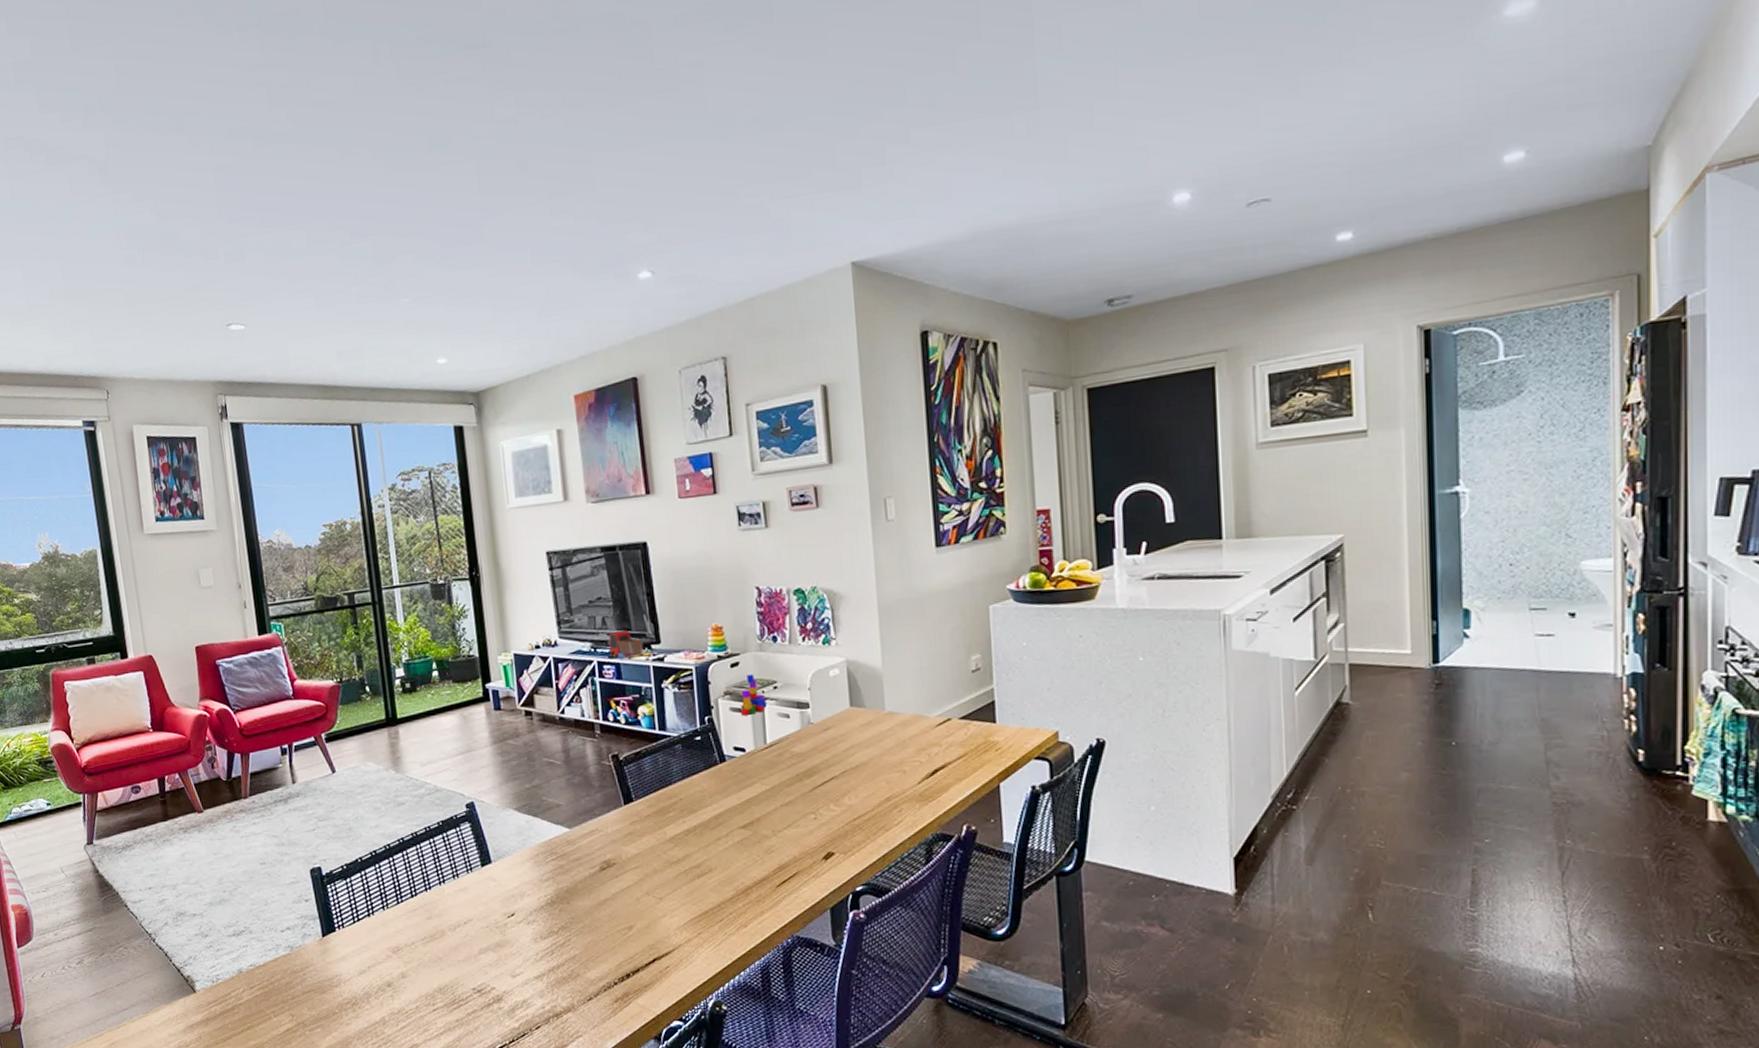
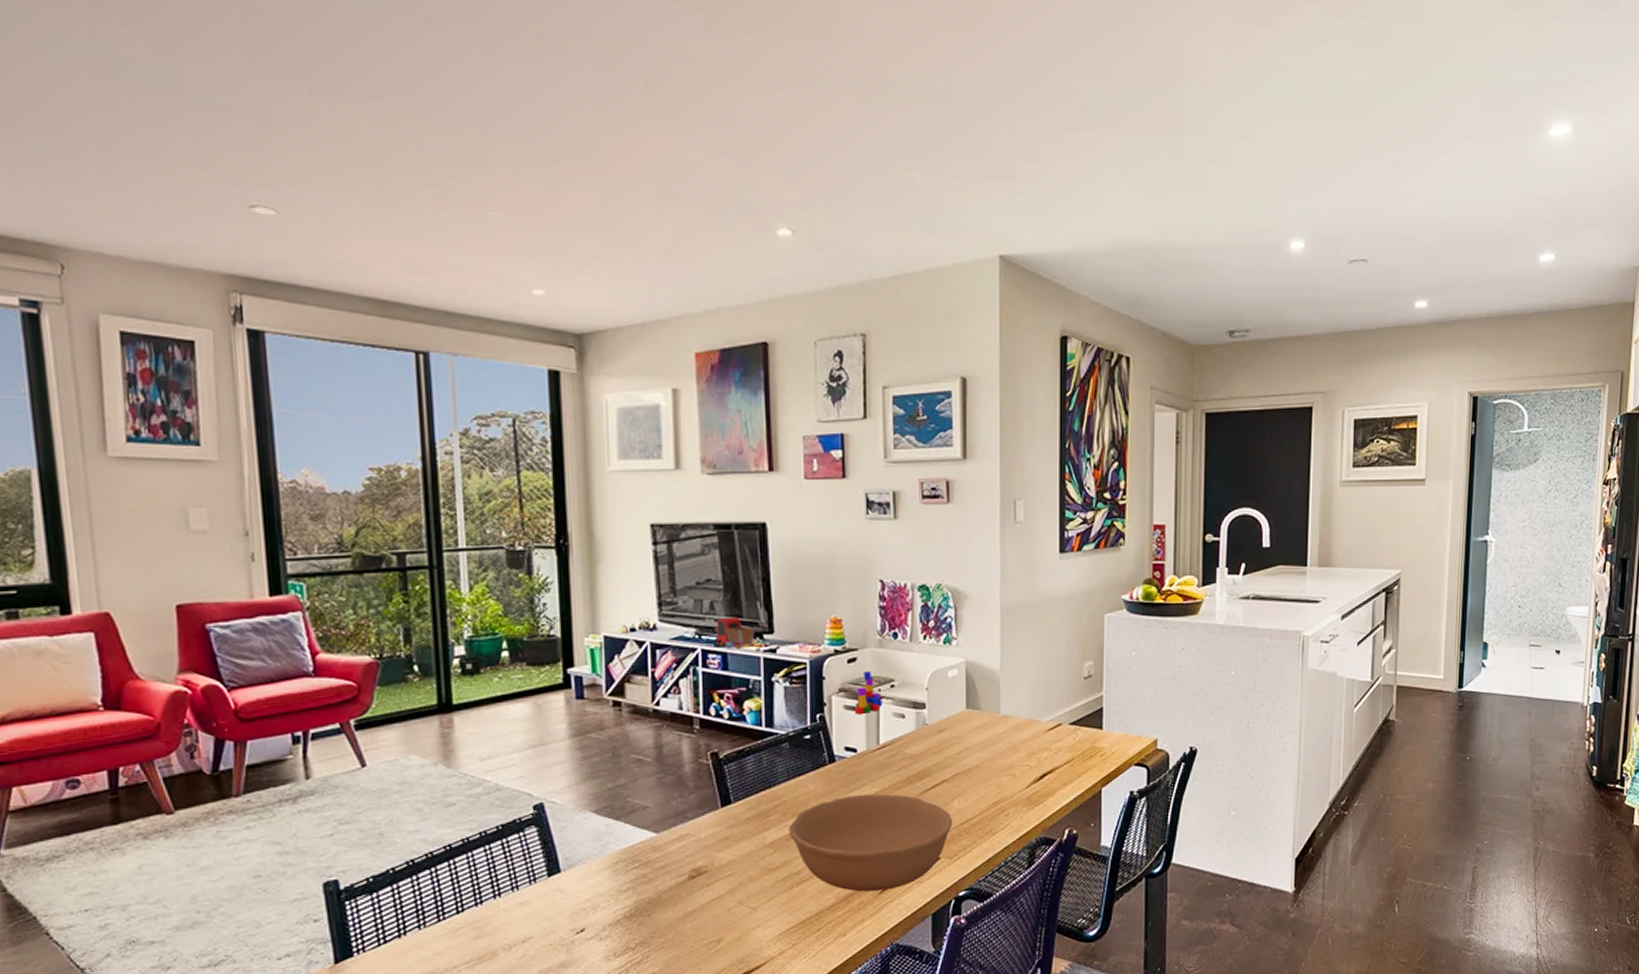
bowl: none [686,791,845,885] -> present [788,794,953,892]

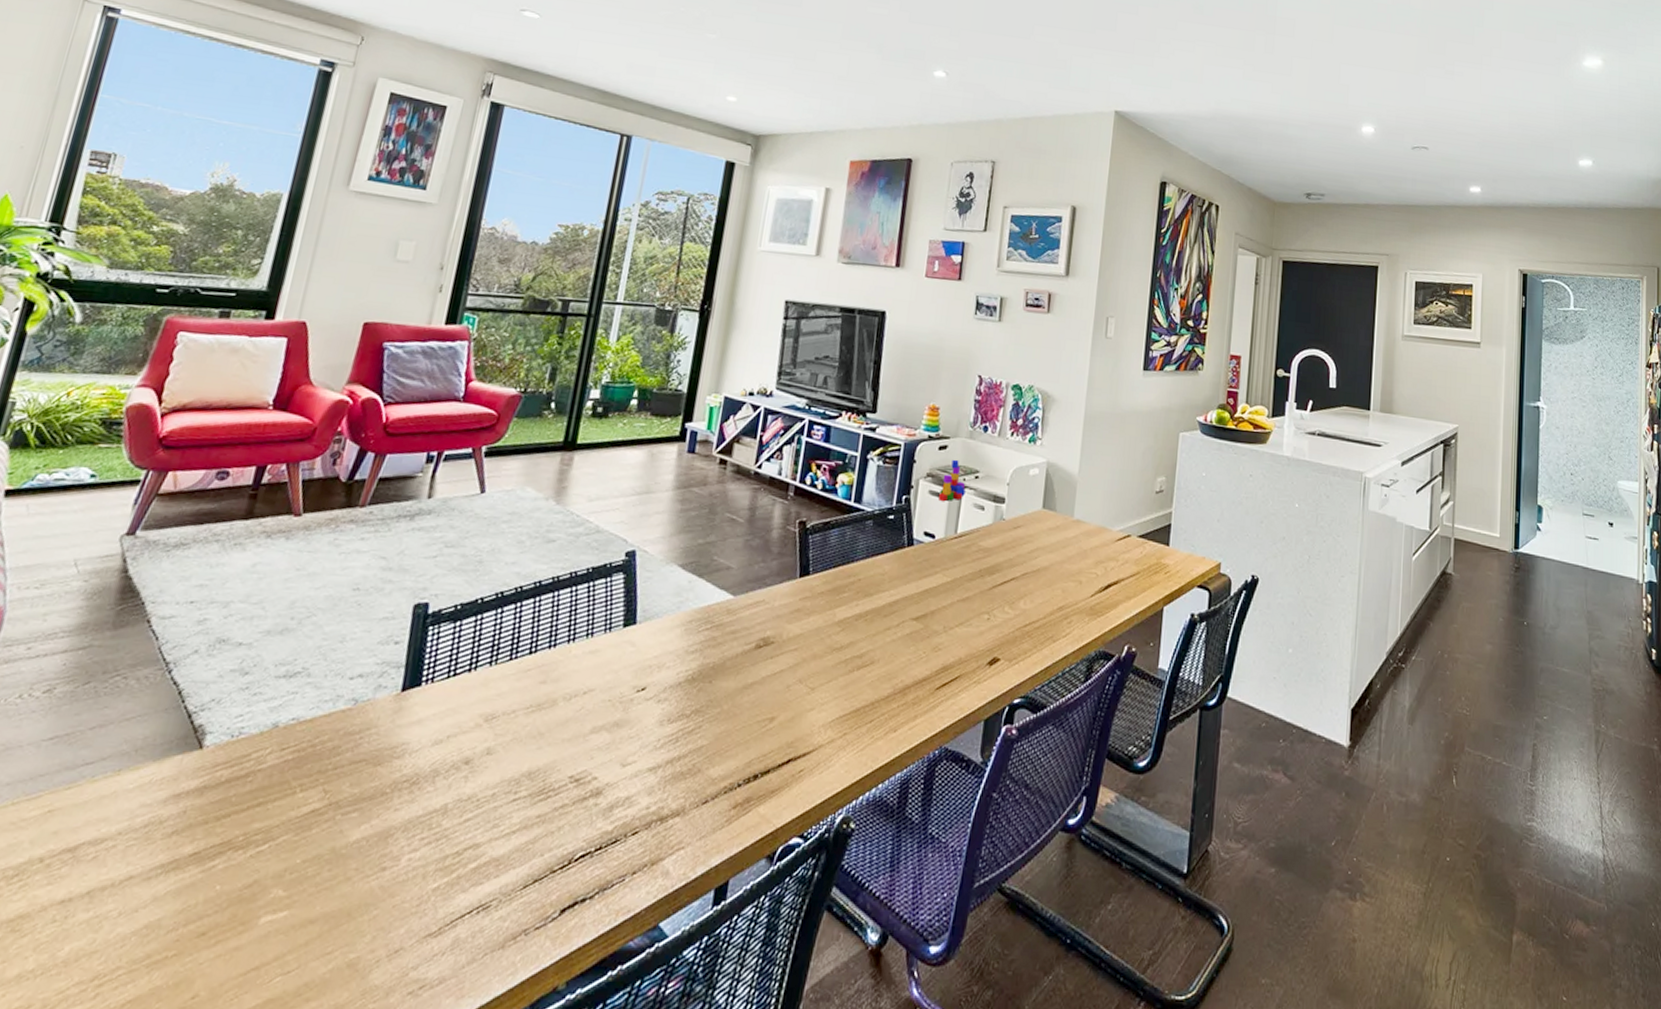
toy truck: present [715,617,755,649] -> none [823,392,860,424]
bowl: present [788,794,953,892] -> none [858,581,1017,687]

